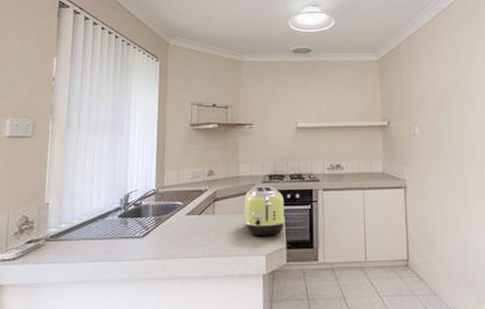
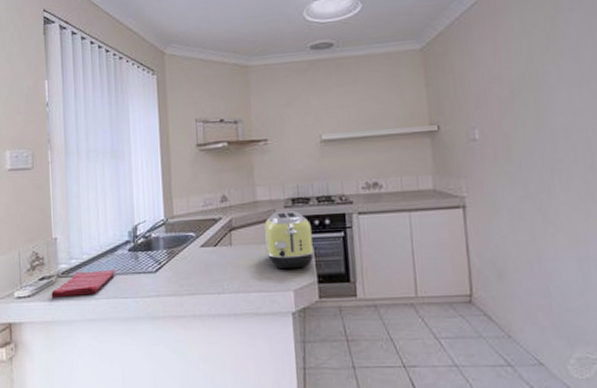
dish towel: none [37,235,103,261] -> present [51,270,115,298]

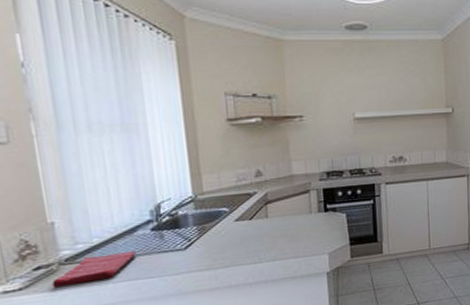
toaster: present [264,210,315,270] -> none [300,182,347,236]

